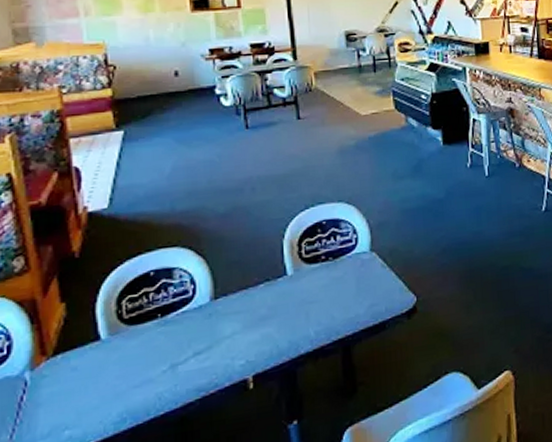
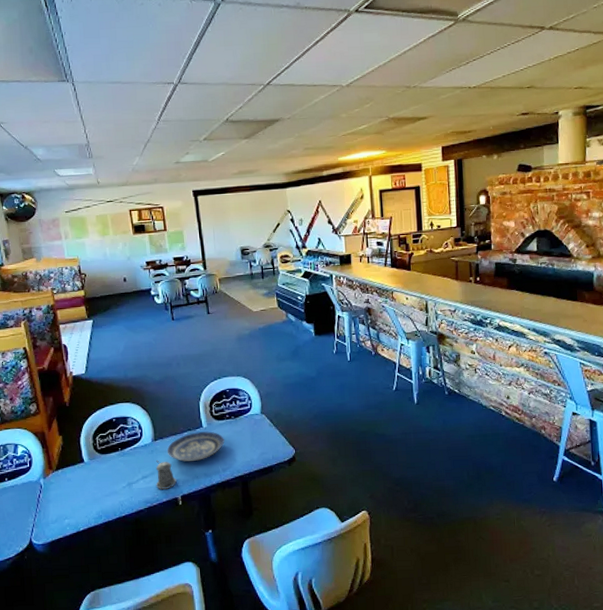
pepper shaker: none [214,327,247,370] -> present [155,460,177,490]
plate: none [232,280,318,326] -> present [167,431,225,462]

